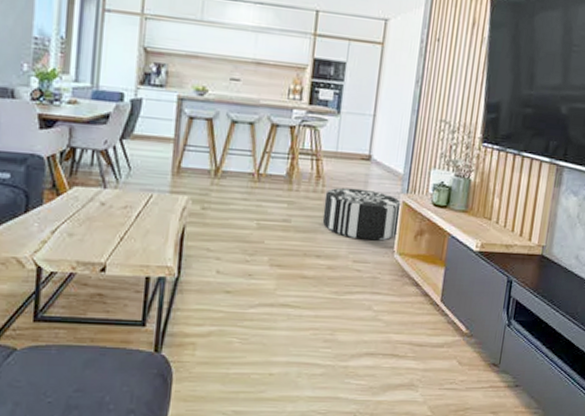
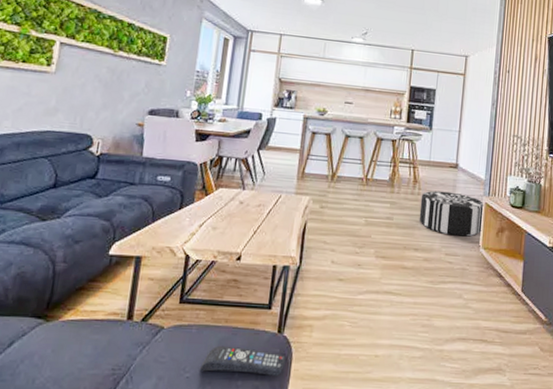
remote control: none [62,367,166,398] -> present [199,345,287,376]

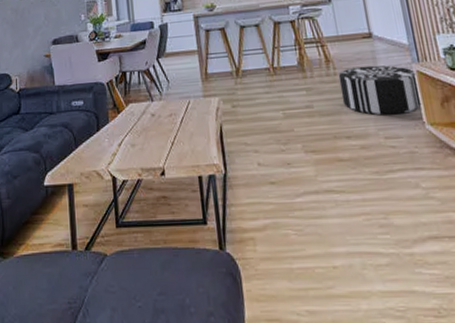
remote control: present [199,345,287,376] -> none [149,269,236,300]

